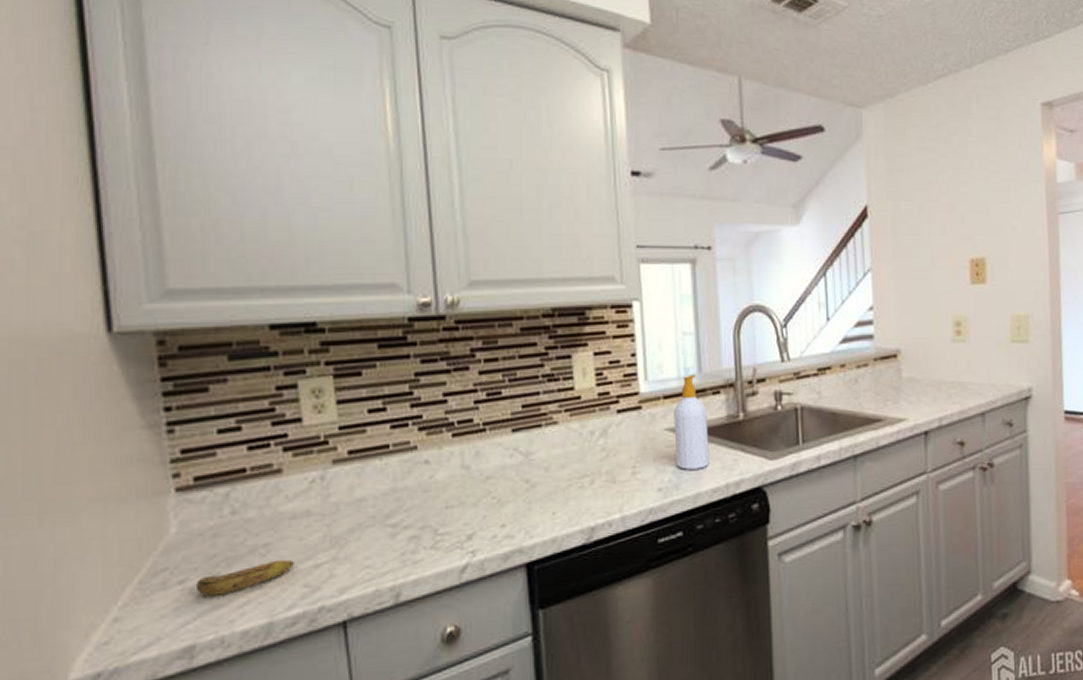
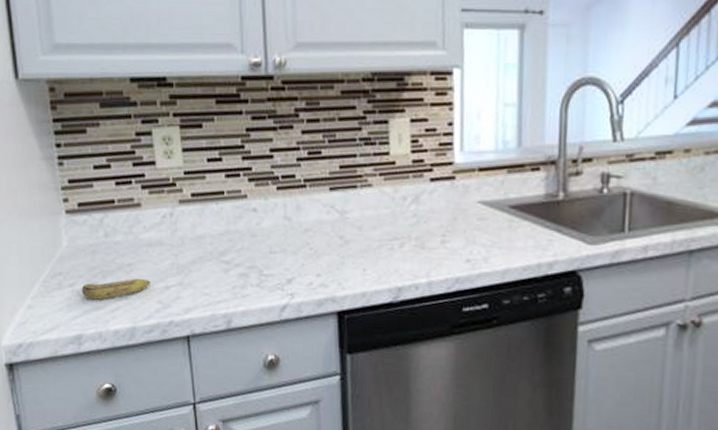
soap bottle: present [673,374,709,470] -> none [486,148,524,245]

